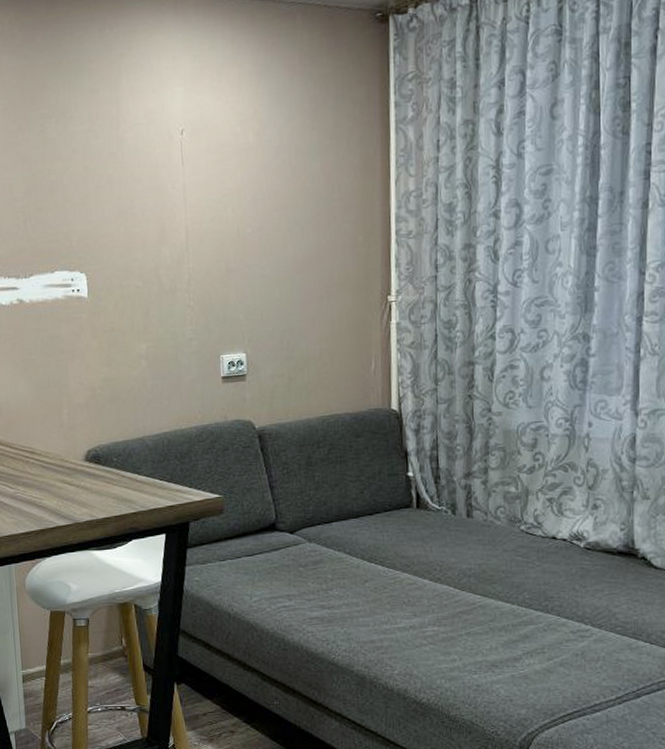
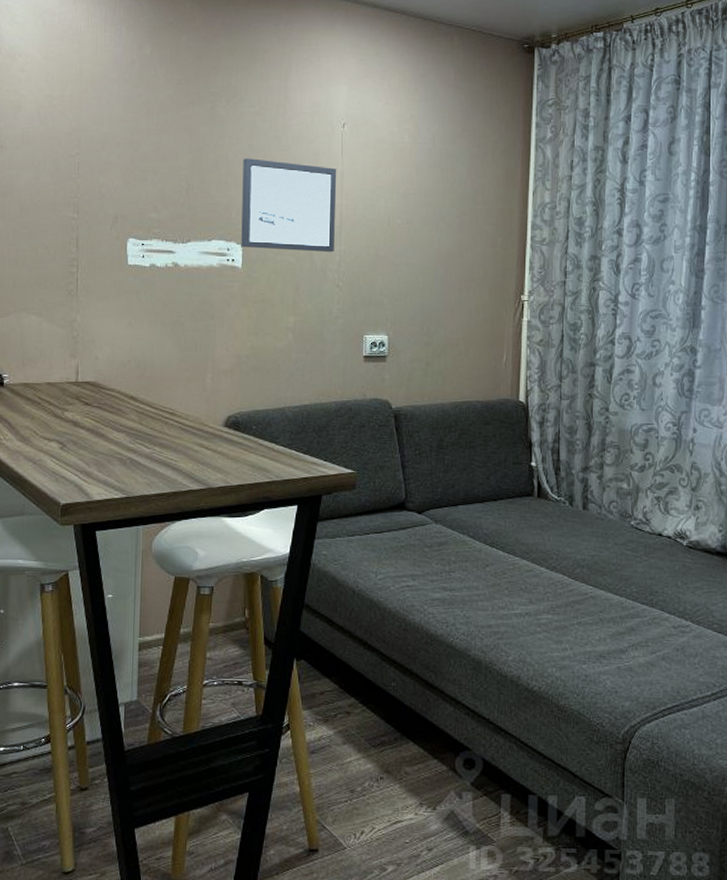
wall art: none [79,180,182,276] -> present [241,158,337,253]

